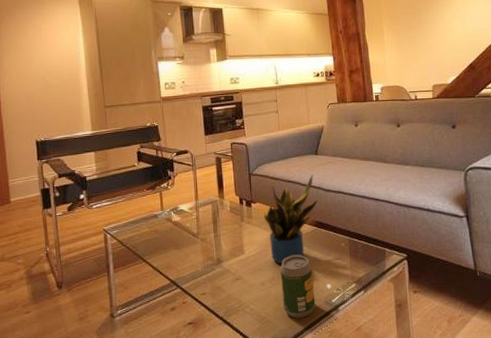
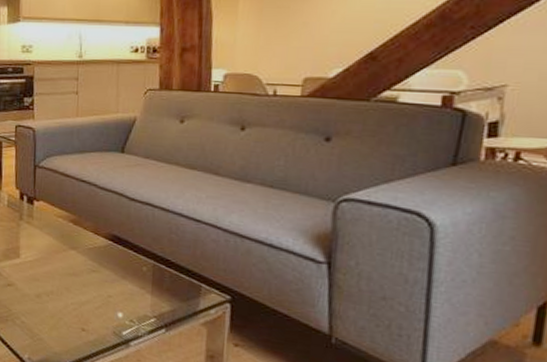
potted plant: present [263,174,319,264] -> none [47,177,119,278]
soda can: present [280,255,316,318] -> none [60,270,102,345]

